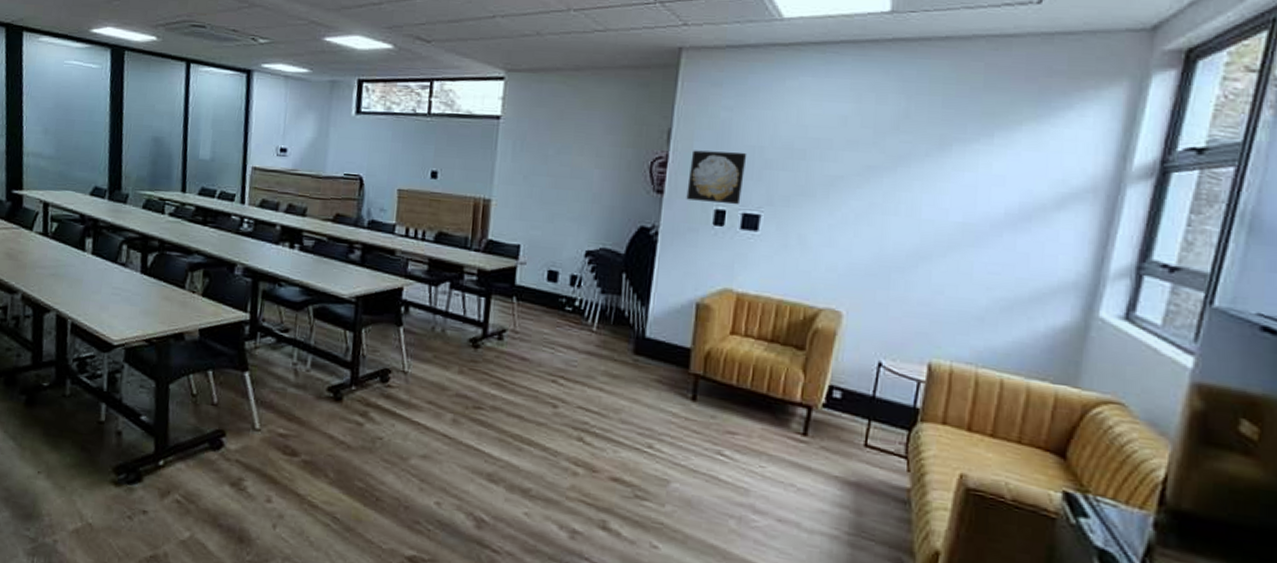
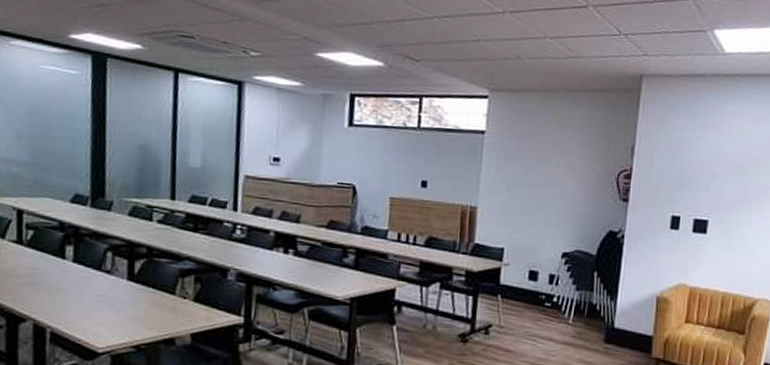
wall art: present [686,150,747,205] -> none [647,164,697,212]

